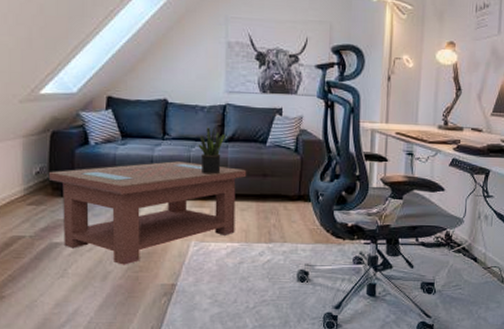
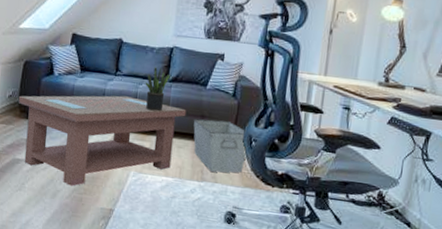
storage bin: none [255,178,314,231] -> present [193,119,247,173]

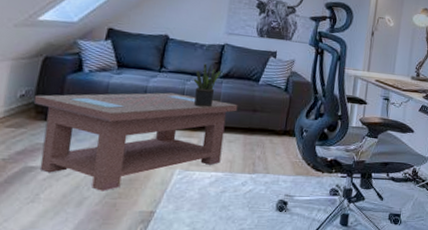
storage bin: present [193,119,247,173] -> none [245,113,298,163]

